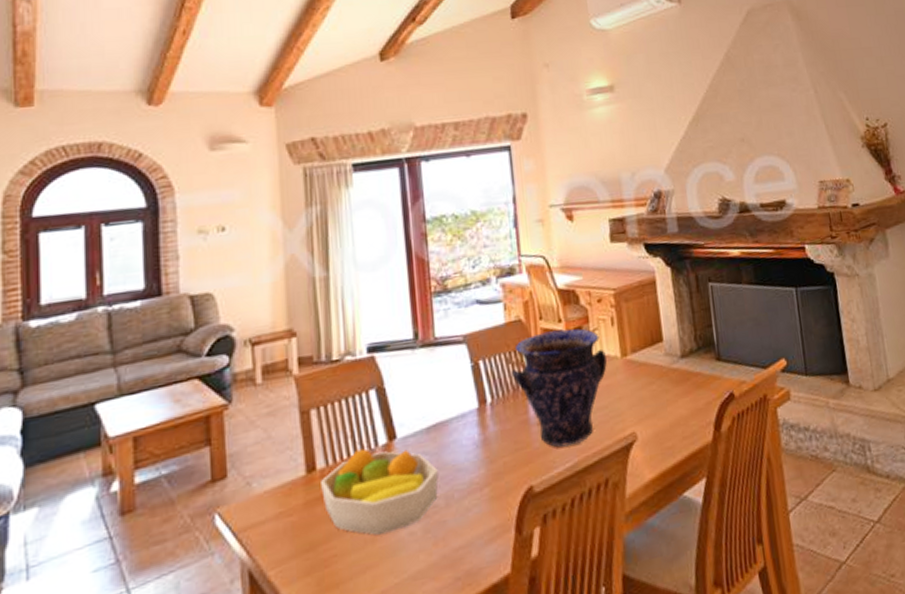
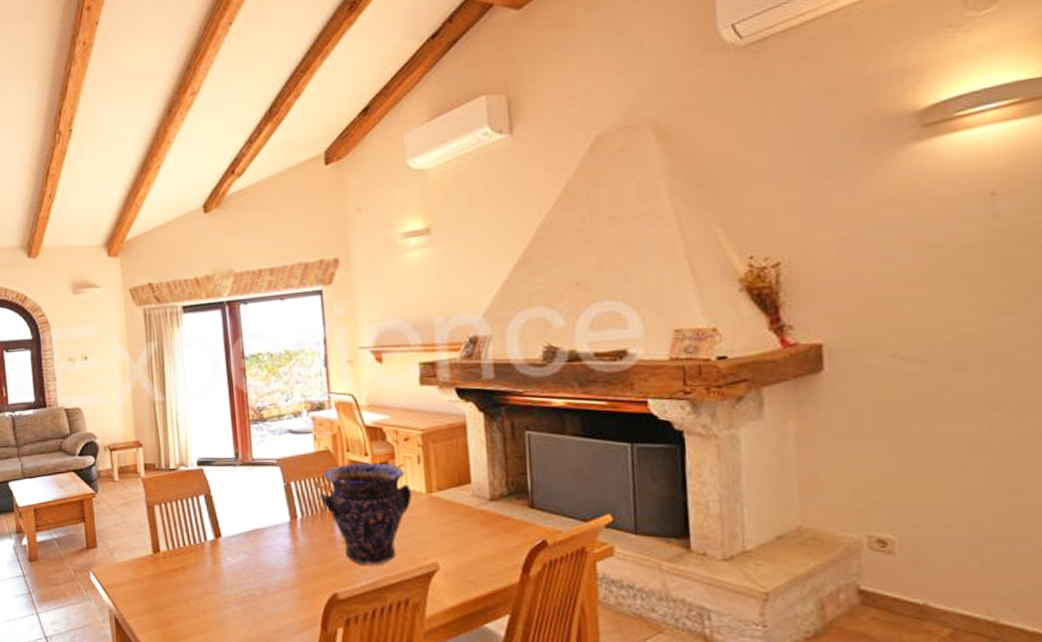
fruit bowl: present [321,448,438,535] -> none [164,541,256,609]

